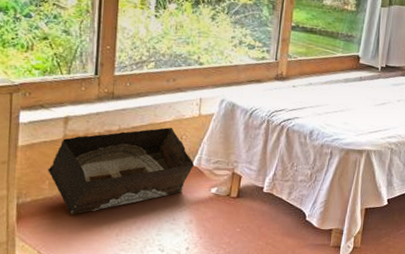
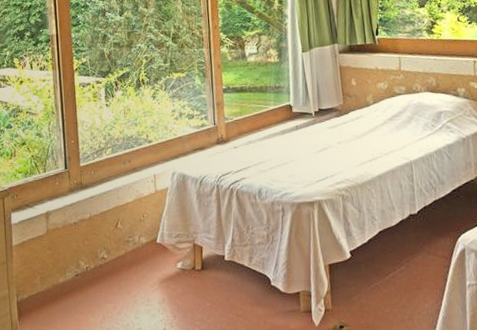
storage bin: present [48,127,195,215] -> none [38,208,159,307]

